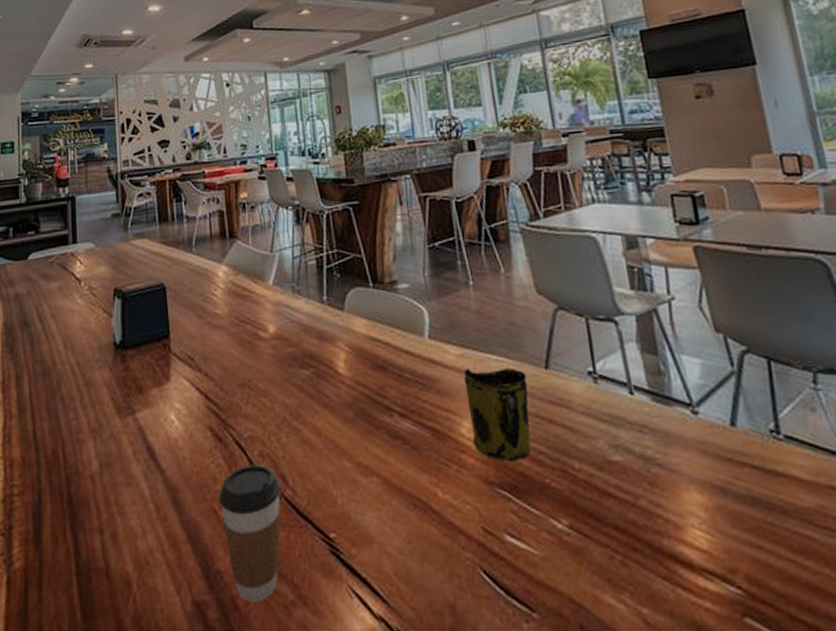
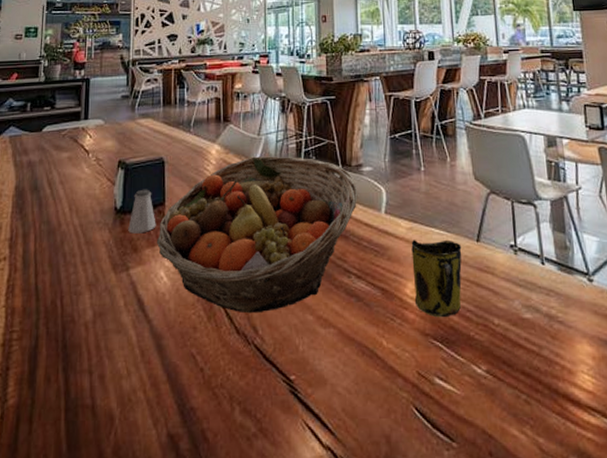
saltshaker: none [130,320,162,372] -> present [128,189,156,234]
fruit basket: none [163,275,395,461] -> present [156,156,358,314]
coffee cup: present [219,465,281,602] -> none [197,317,251,435]

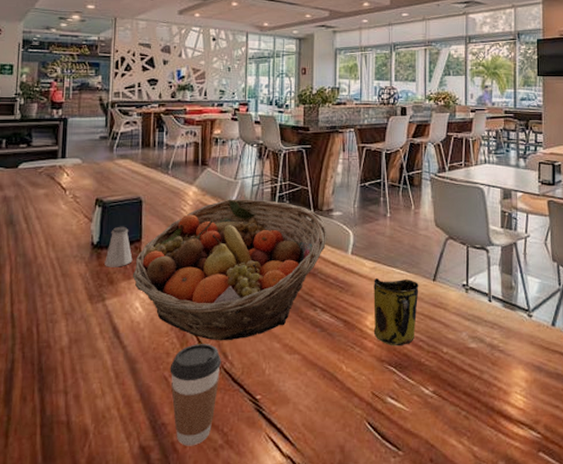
coffee cup: none [197,317,251,435] -> present [170,344,221,446]

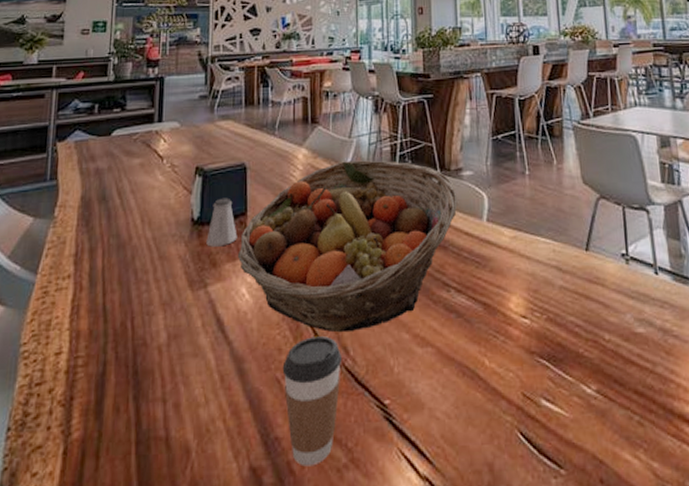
mug: present [373,278,419,346] -> none [515,250,570,334]

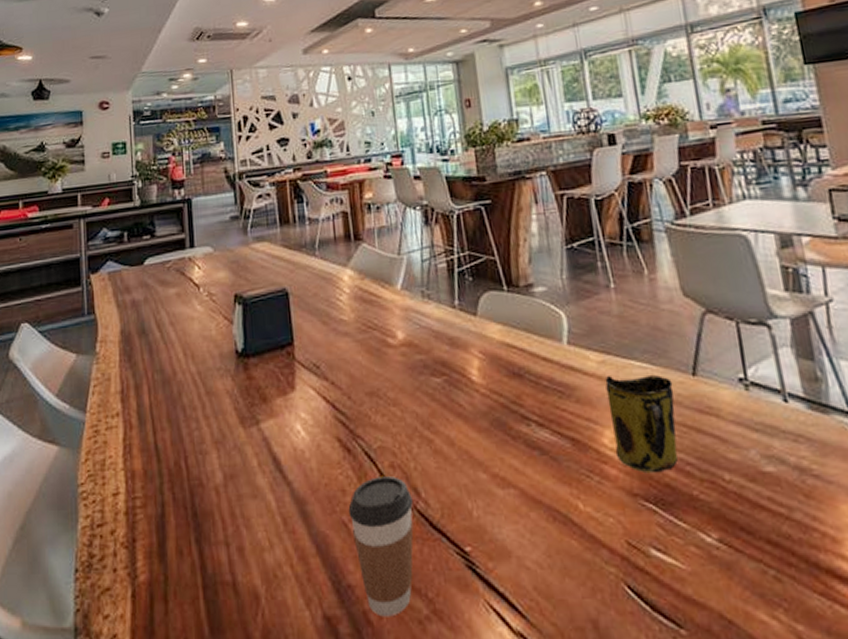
saltshaker: present [206,197,237,247] -> none [253,326,286,381]
fruit basket: present [237,160,458,333] -> none [288,279,531,473]
mug: none [515,250,570,334] -> present [605,375,678,474]

